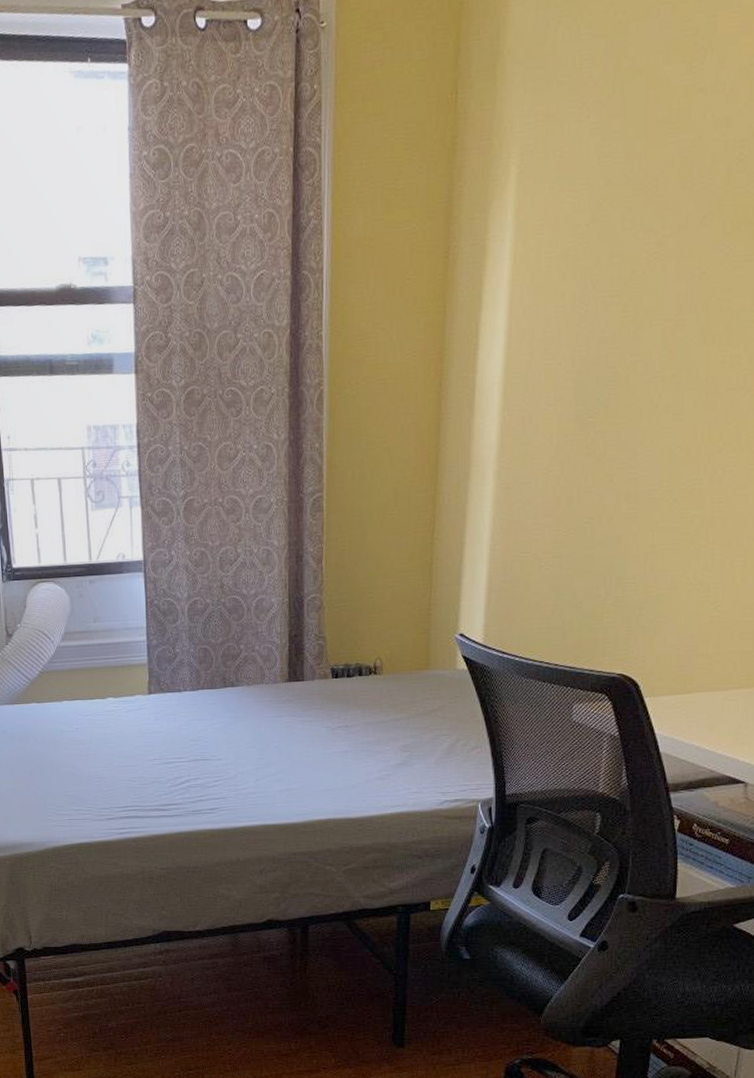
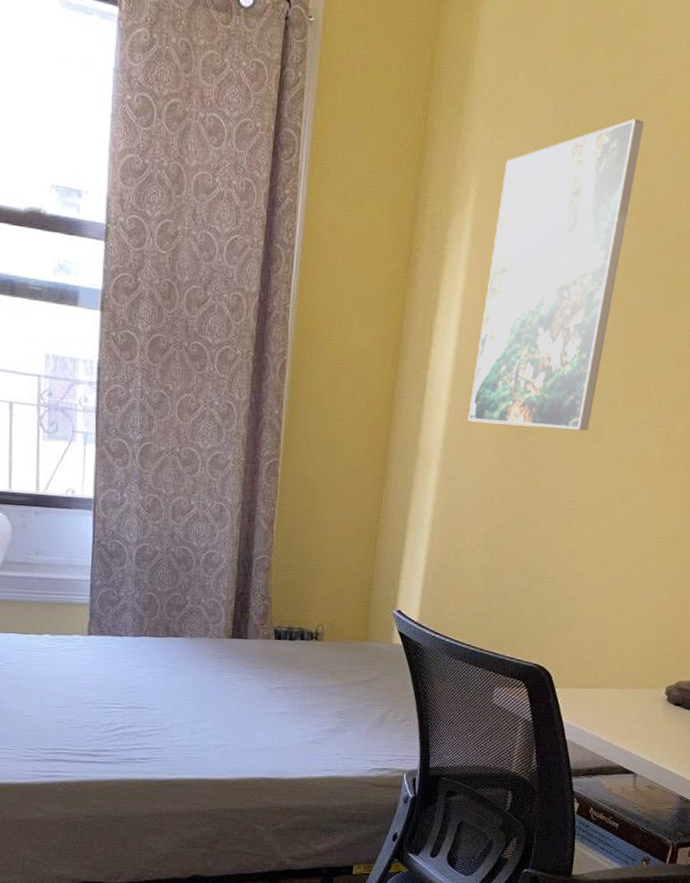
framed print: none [524,42,715,422] -> present [468,119,645,431]

